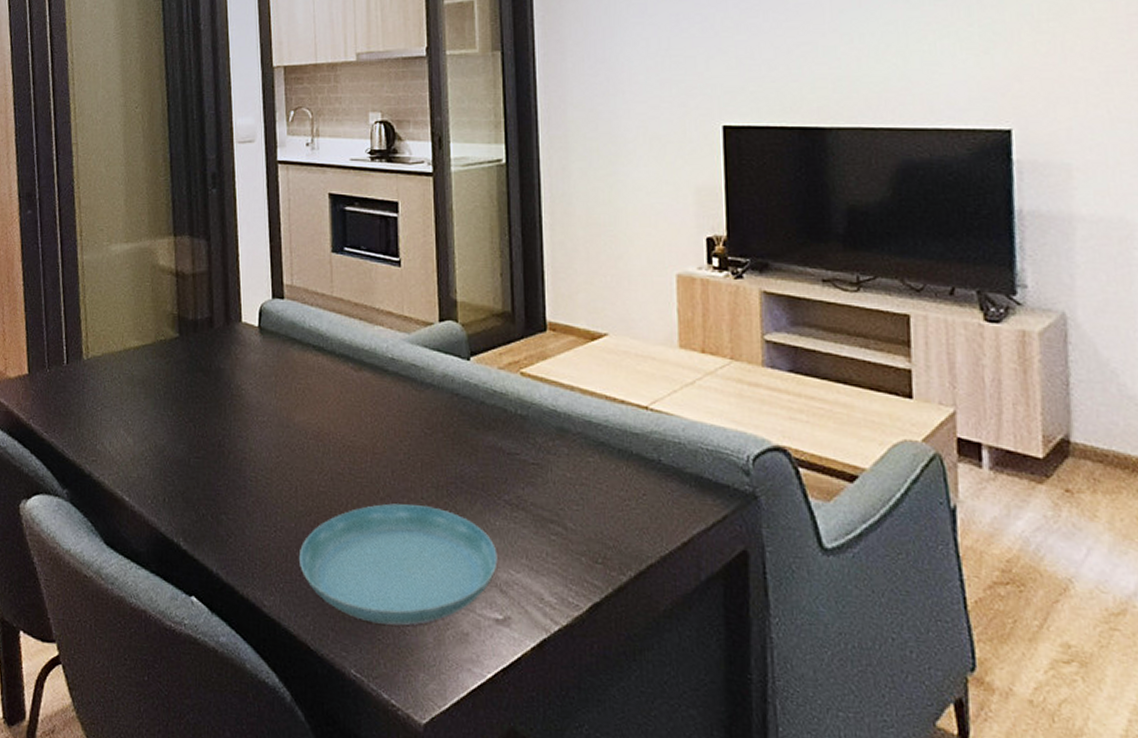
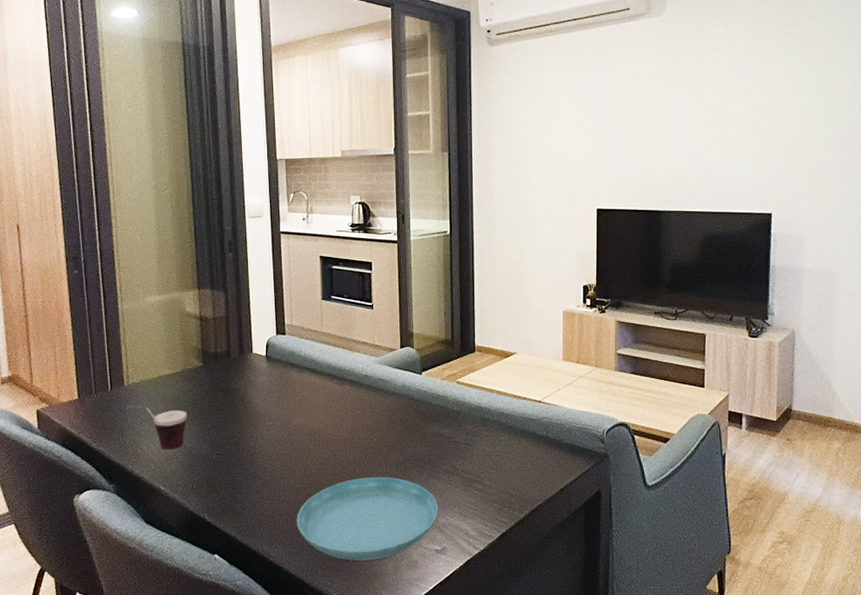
cup: none [83,385,158,448] -> present [125,405,187,450]

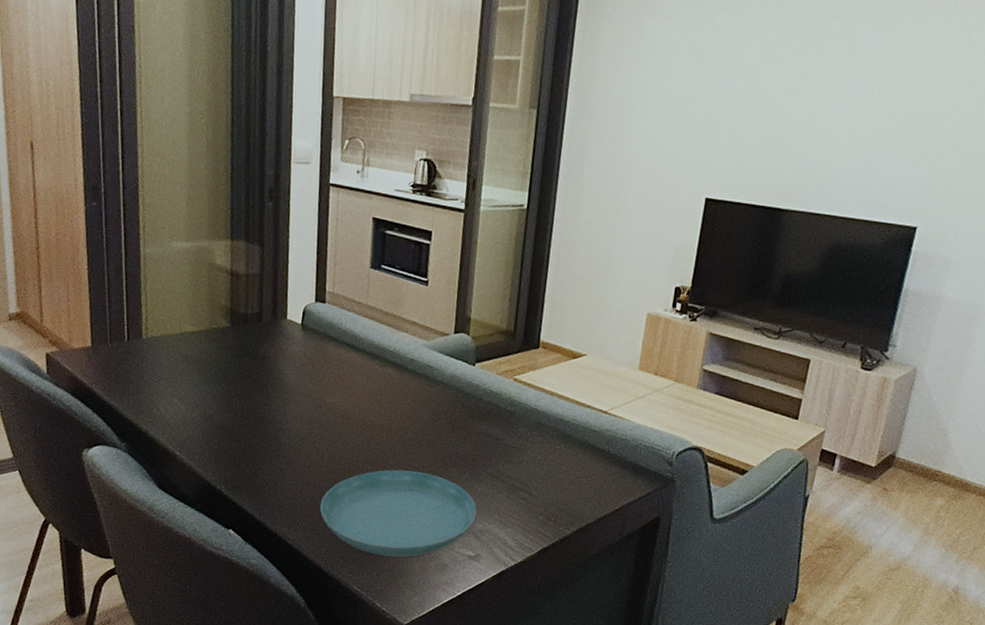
cup: present [125,405,187,450] -> none [142,360,209,414]

